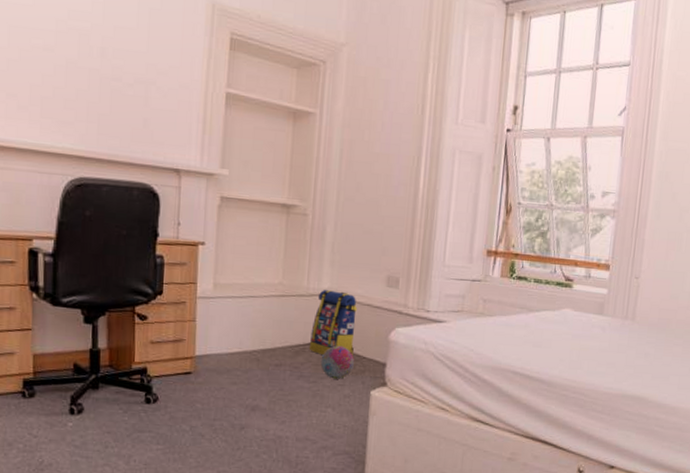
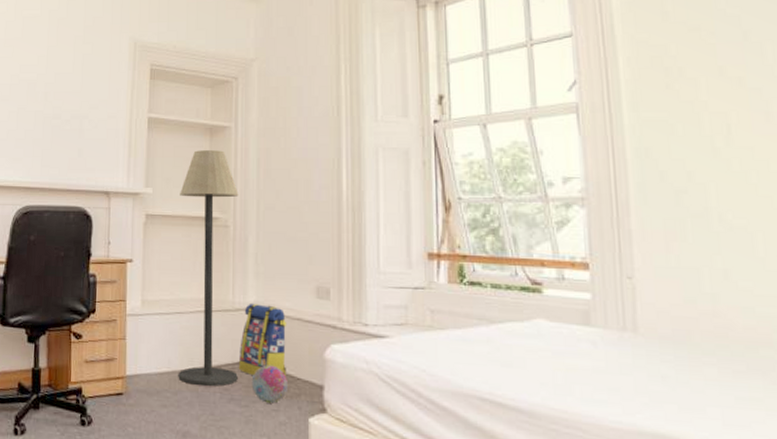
floor lamp: none [249,134,320,365] -> present [178,150,239,386]

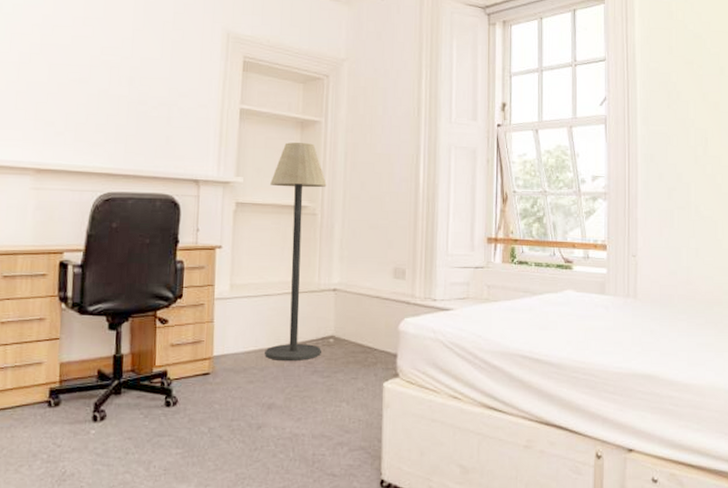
backpack: present [239,304,287,376] -> none [323,285,367,348]
decorative ball: present [251,364,289,404] -> none [333,339,367,372]

